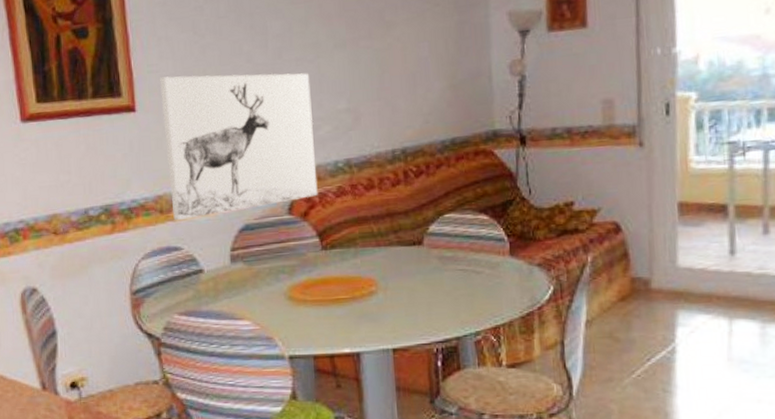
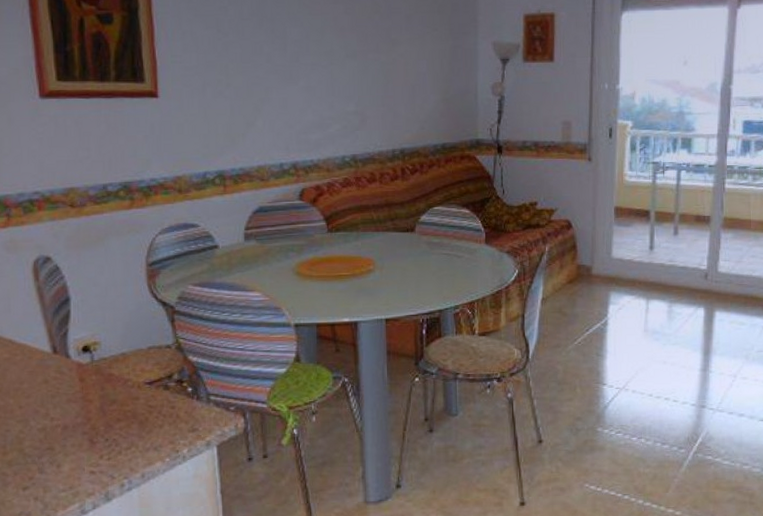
wall art: present [160,73,318,221] -> none [183,68,326,200]

